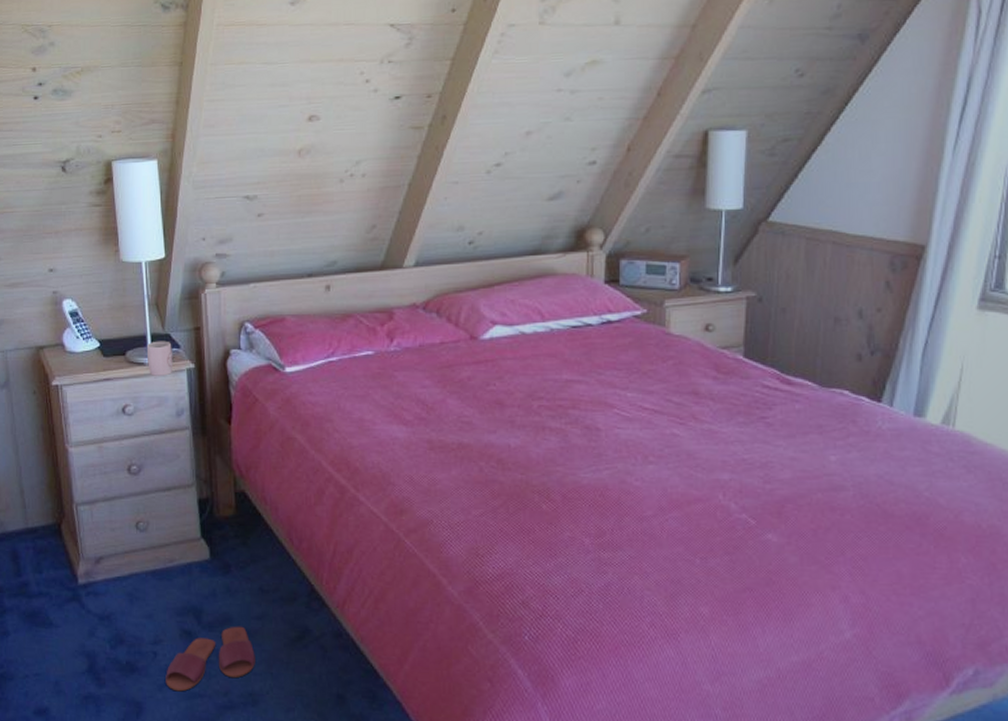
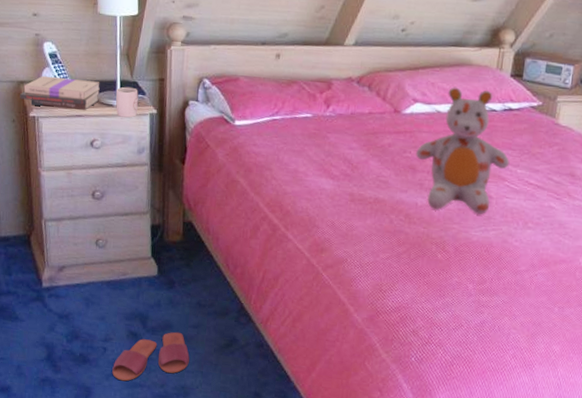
books: none [40,337,128,373] -> present [20,75,100,111]
stuffed bear: none [502,301,617,451] -> present [416,87,510,214]

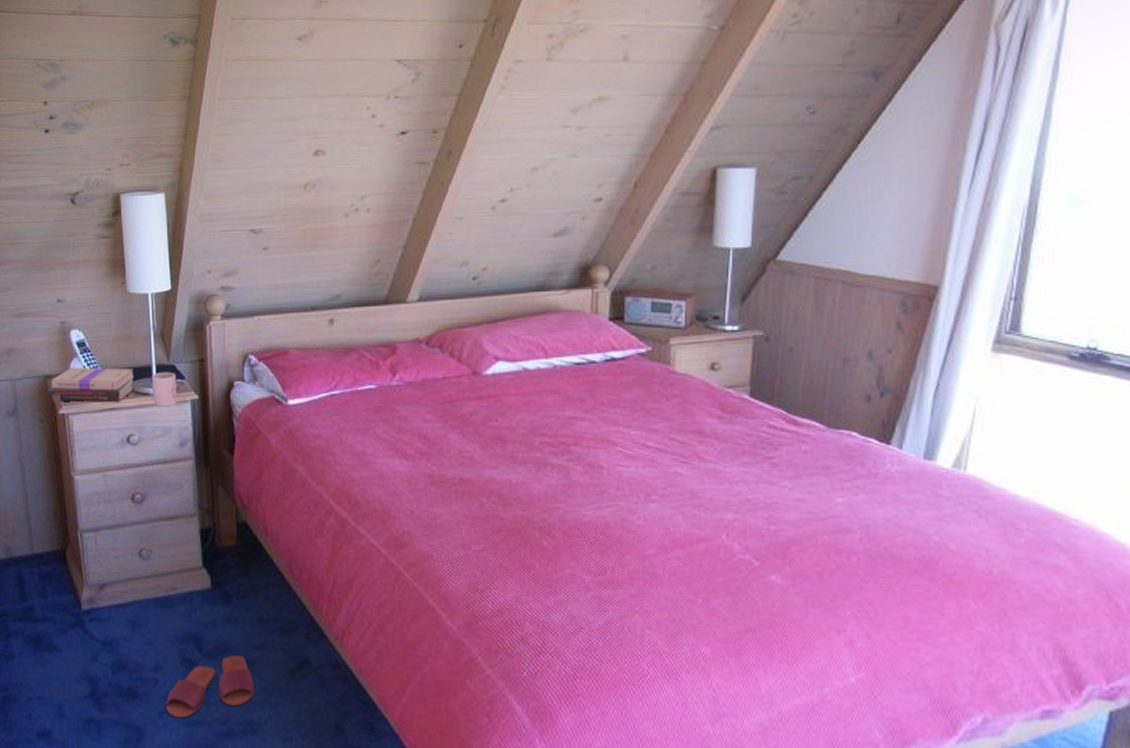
stuffed bear: present [416,87,510,214] -> none [504,338,620,489]

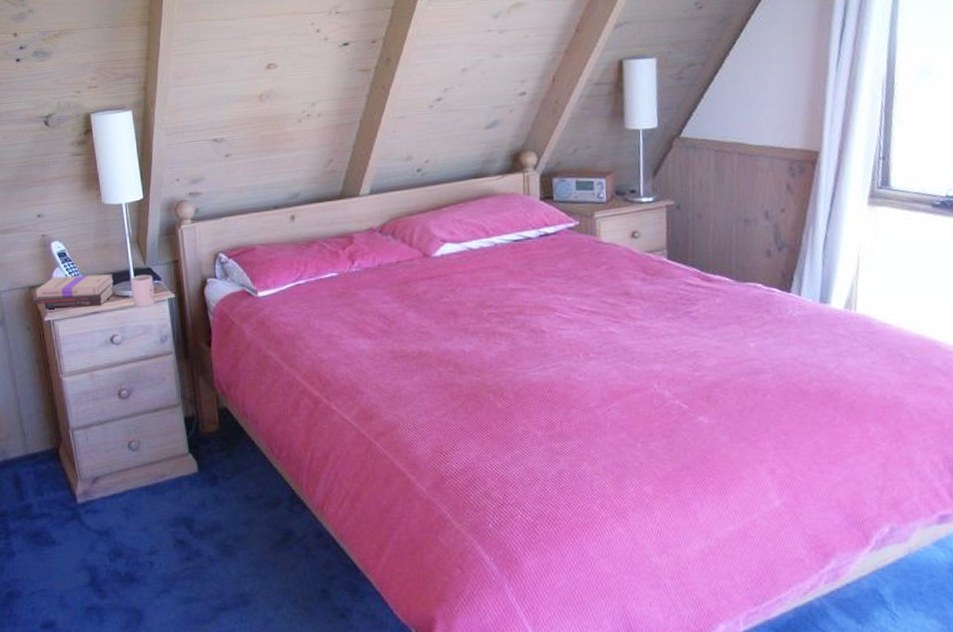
slippers: present [166,655,254,719] -> none [162,532,245,597]

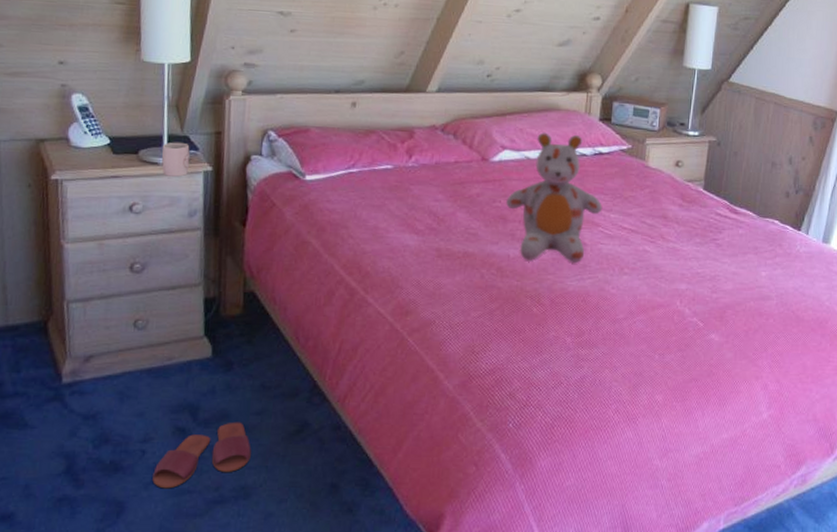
books: present [32,274,114,309] -> none [38,132,143,171]
slippers: none [162,532,245,597] -> present [152,422,251,489]
stuffed bear: none [454,218,557,354] -> present [506,132,603,263]

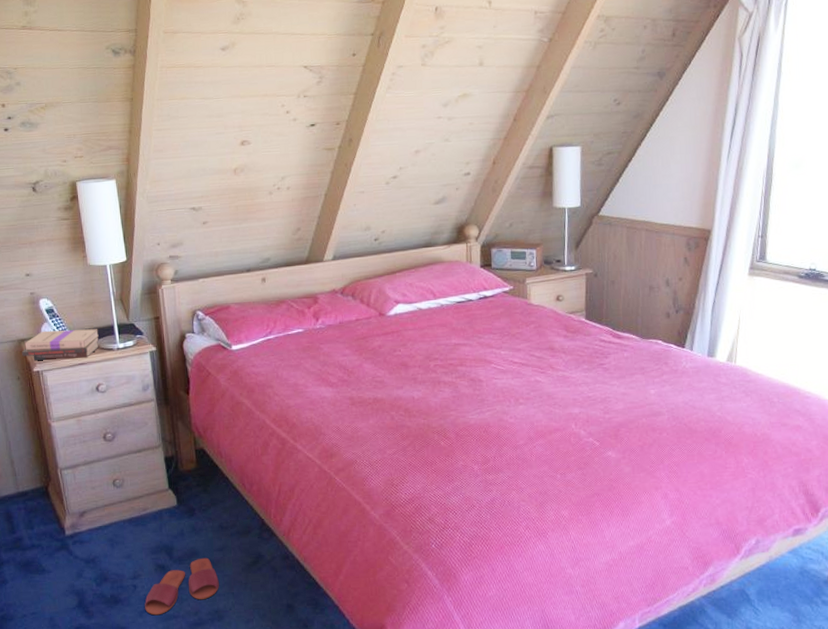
books: none [38,132,143,171] -> present [22,329,99,361]
mug: present [161,142,190,177] -> none [115,329,138,359]
stuffed bear: present [506,132,603,263] -> none [405,282,493,400]

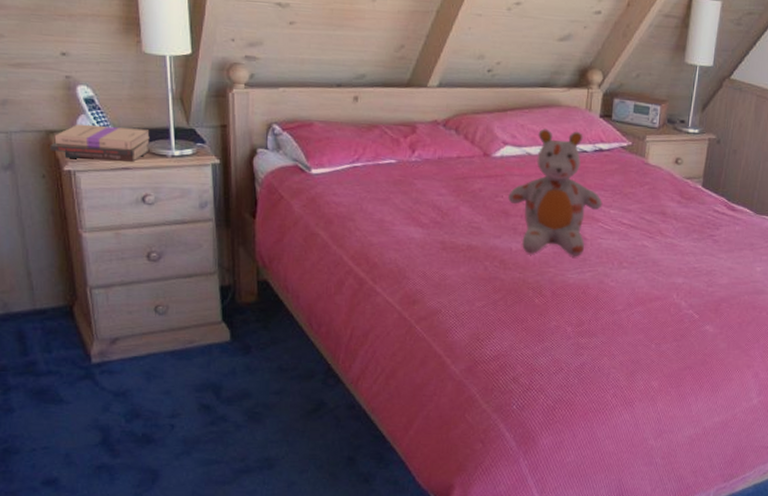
slippers: present [145,557,219,616] -> none [183,400,272,459]
stuffed bear: none [405,282,493,400] -> present [508,128,603,256]

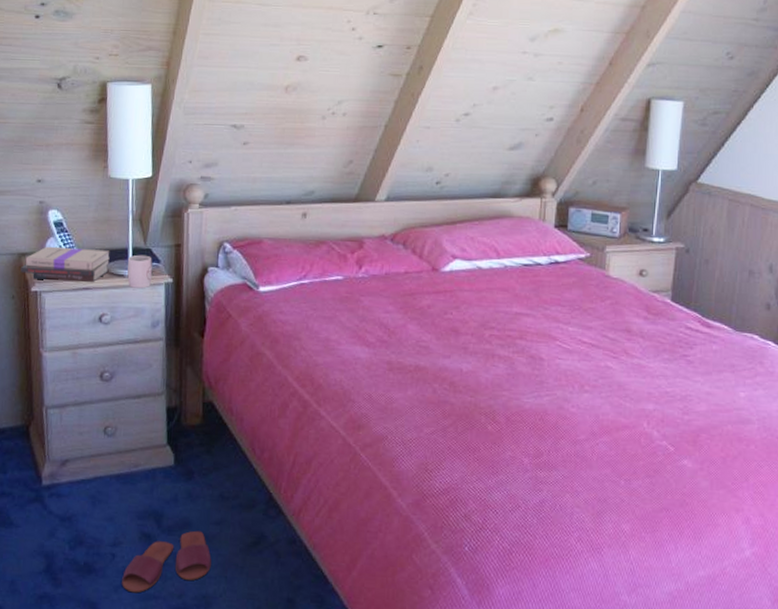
mug: none [170,134,198,169] -> present [127,254,153,289]
slippers: none [183,400,272,459] -> present [122,530,211,593]
stuffed bear: present [508,128,603,256] -> none [458,241,560,379]

